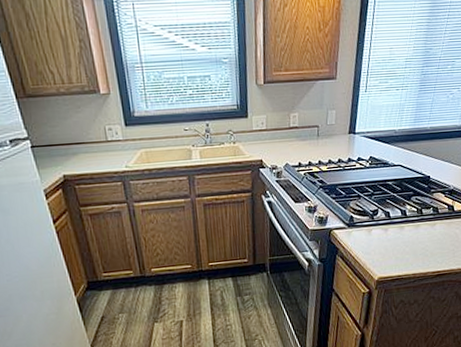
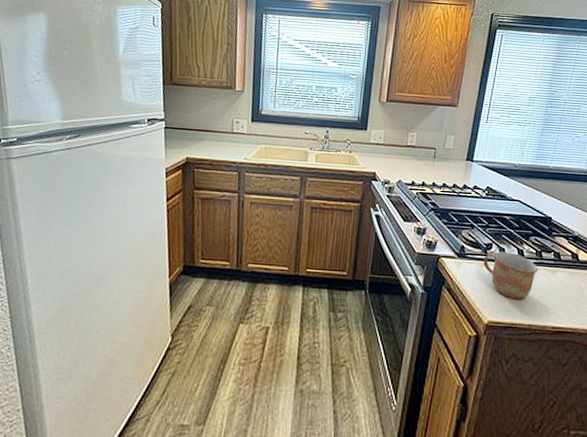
mug: none [371,214,420,255] -> present [483,252,539,300]

